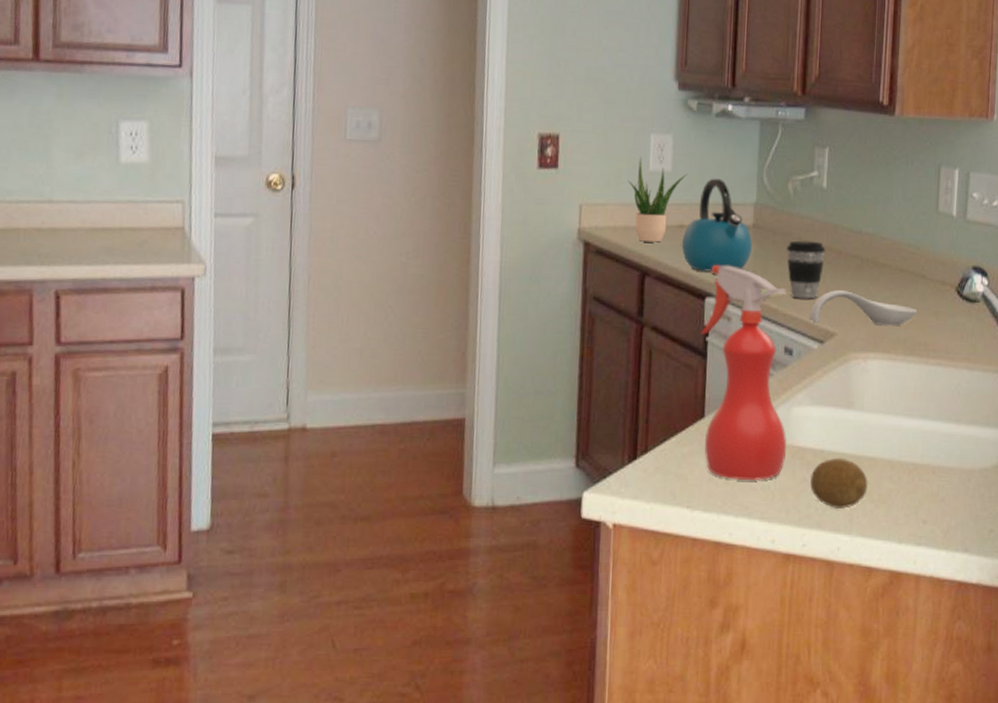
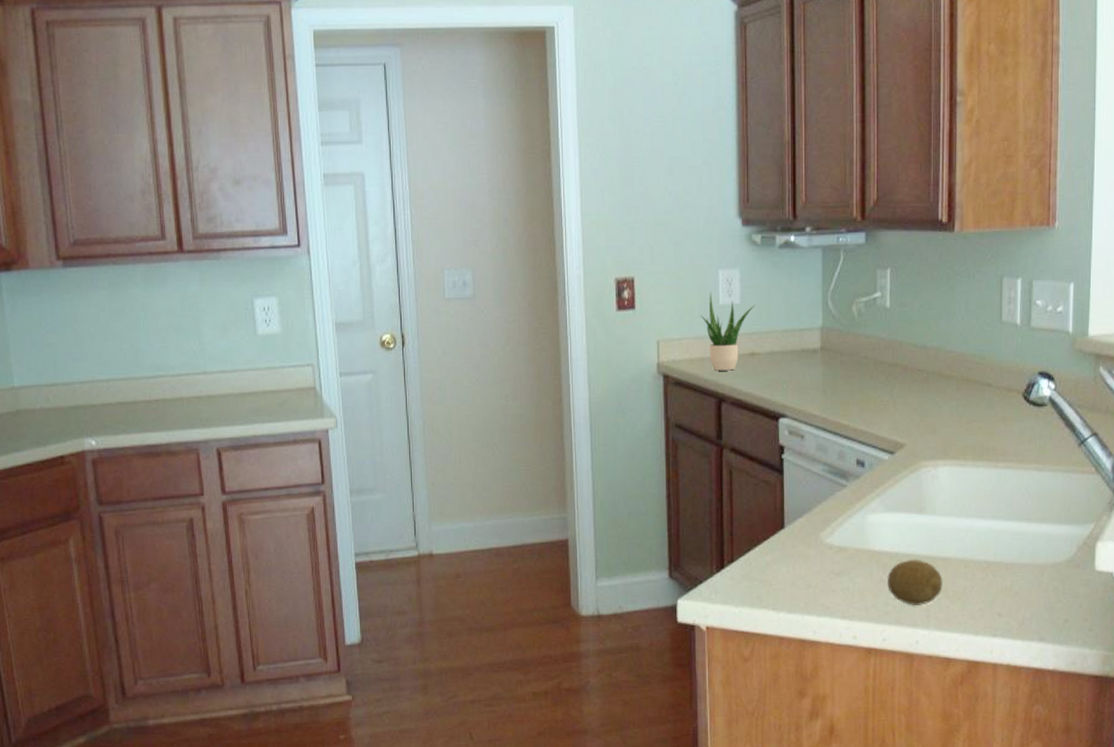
kettle: present [681,178,753,272] -> none [753,306,821,394]
spray bottle: present [701,265,787,481] -> none [777,387,864,584]
coffee cup: present [787,240,826,299] -> none [854,359,892,414]
spoon rest: present [809,290,918,327] -> none [878,403,985,437]

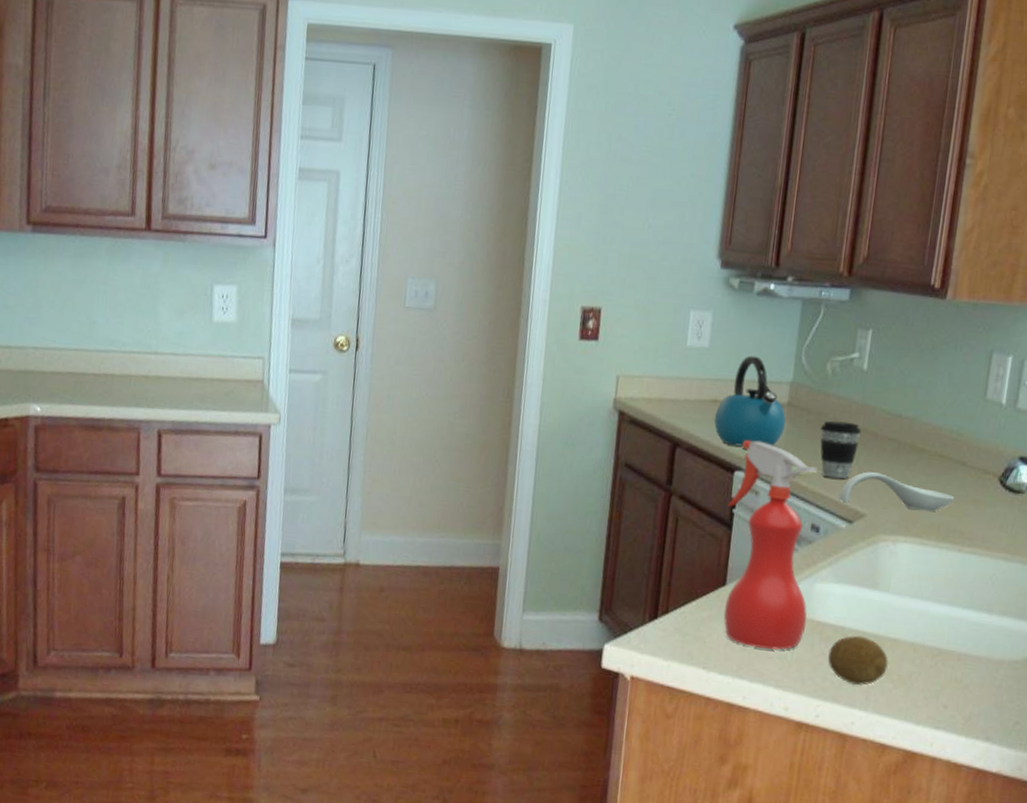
potted plant: present [700,292,756,371] -> none [665,332,725,416]
kettle: none [753,306,821,394] -> present [714,355,786,447]
spray bottle: none [777,387,864,584] -> present [724,441,817,650]
coffee cup: none [854,359,892,414] -> present [820,420,862,479]
spoon rest: none [878,403,985,437] -> present [838,472,955,512]

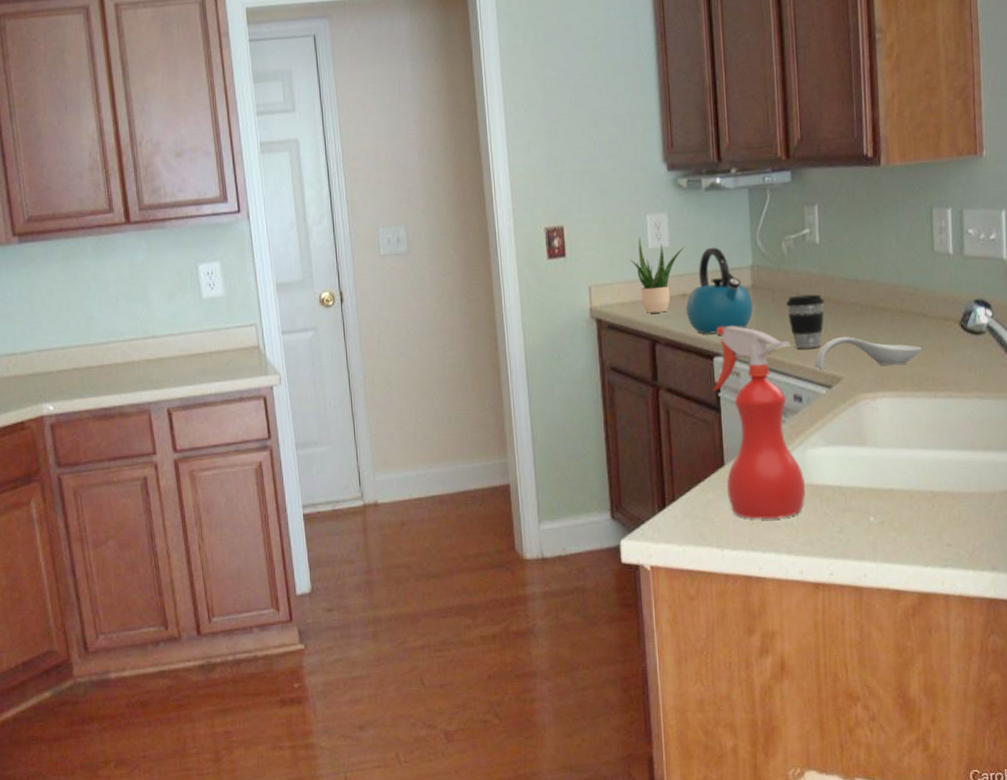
potted plant: none [665,332,725,416] -> present [630,236,685,313]
fruit: present [828,635,889,685] -> none [830,492,889,539]

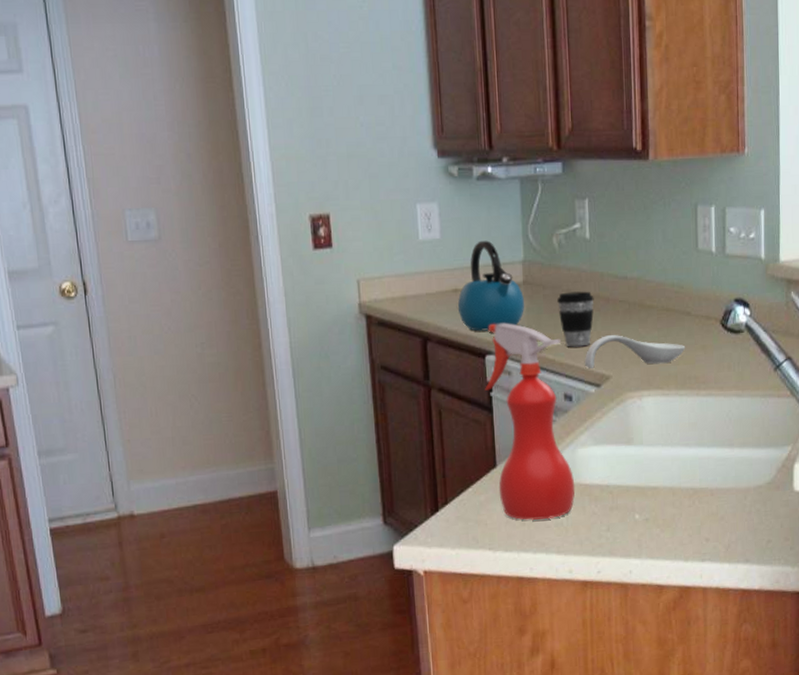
potted plant: present [630,236,685,313] -> none [400,227,456,309]

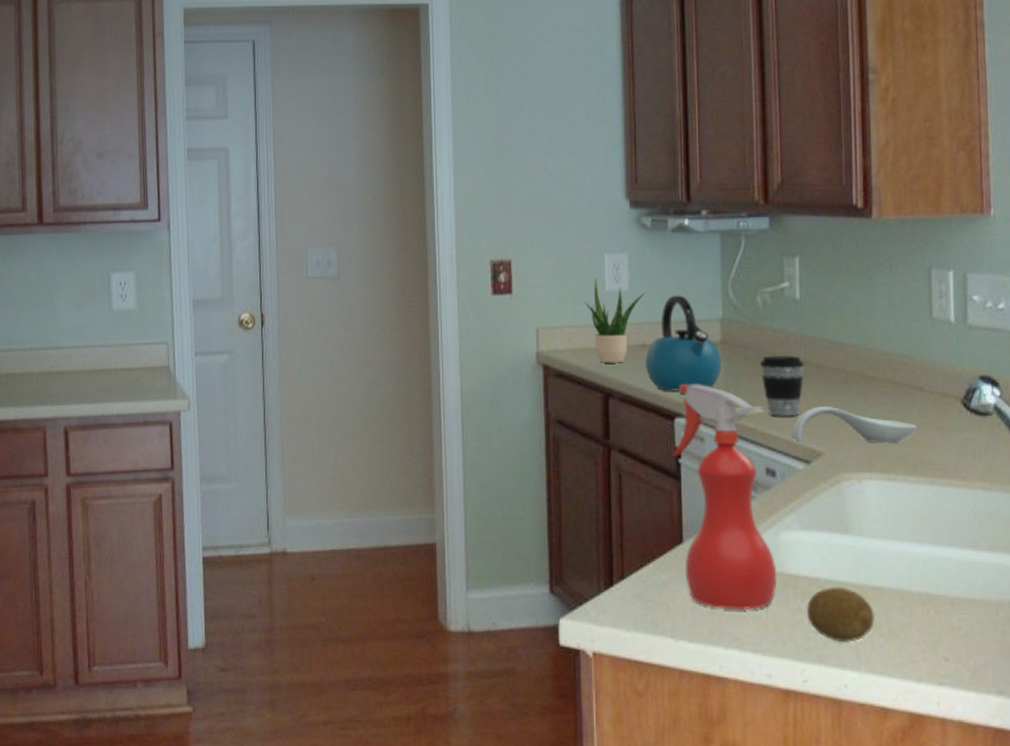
potted plant: none [400,227,456,309] -> present [584,277,646,363]
fruit: none [598,490,653,536] -> present [806,586,875,642]

